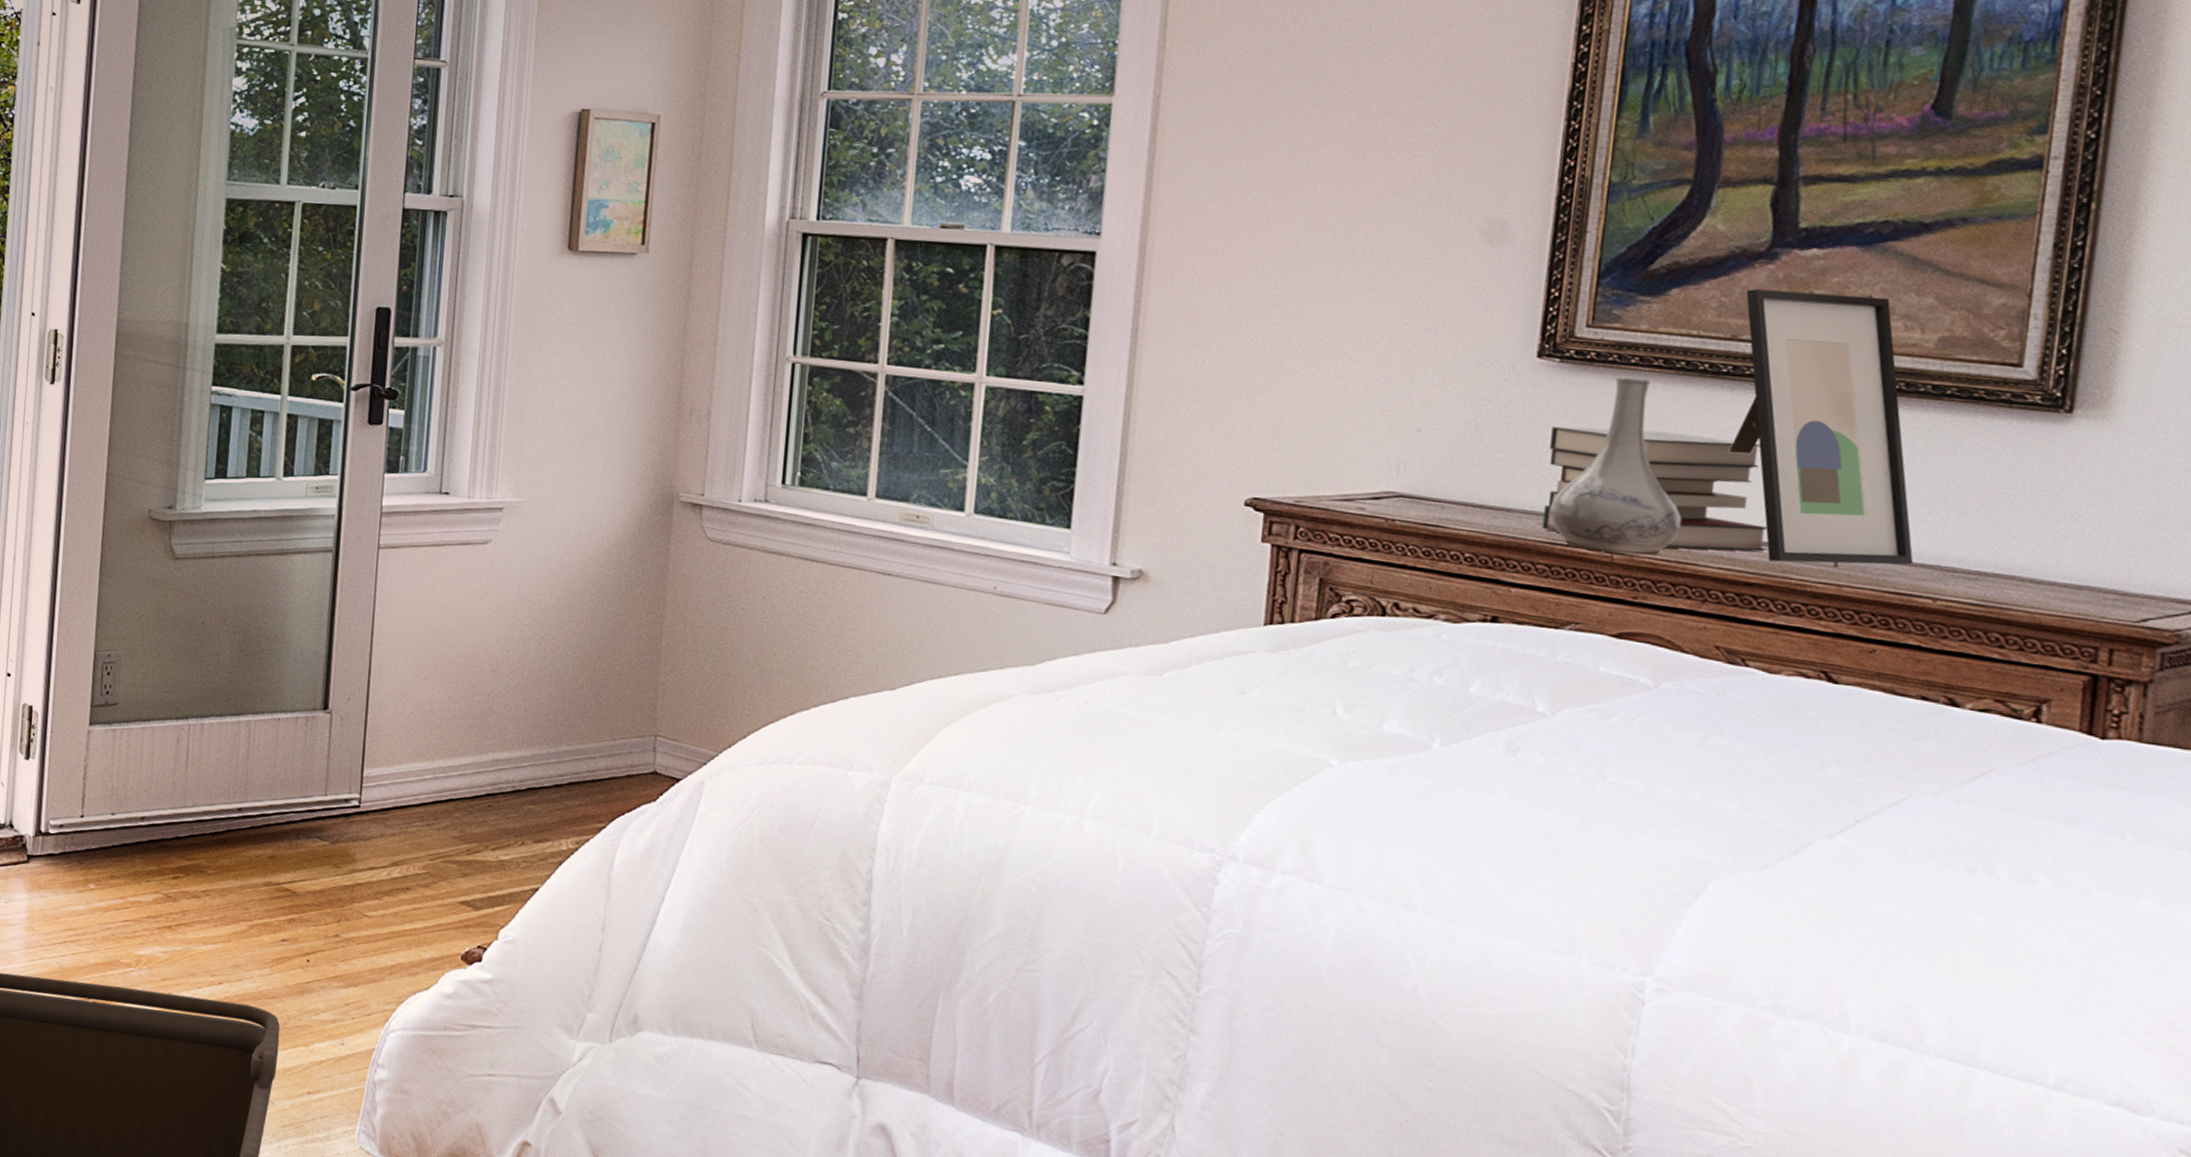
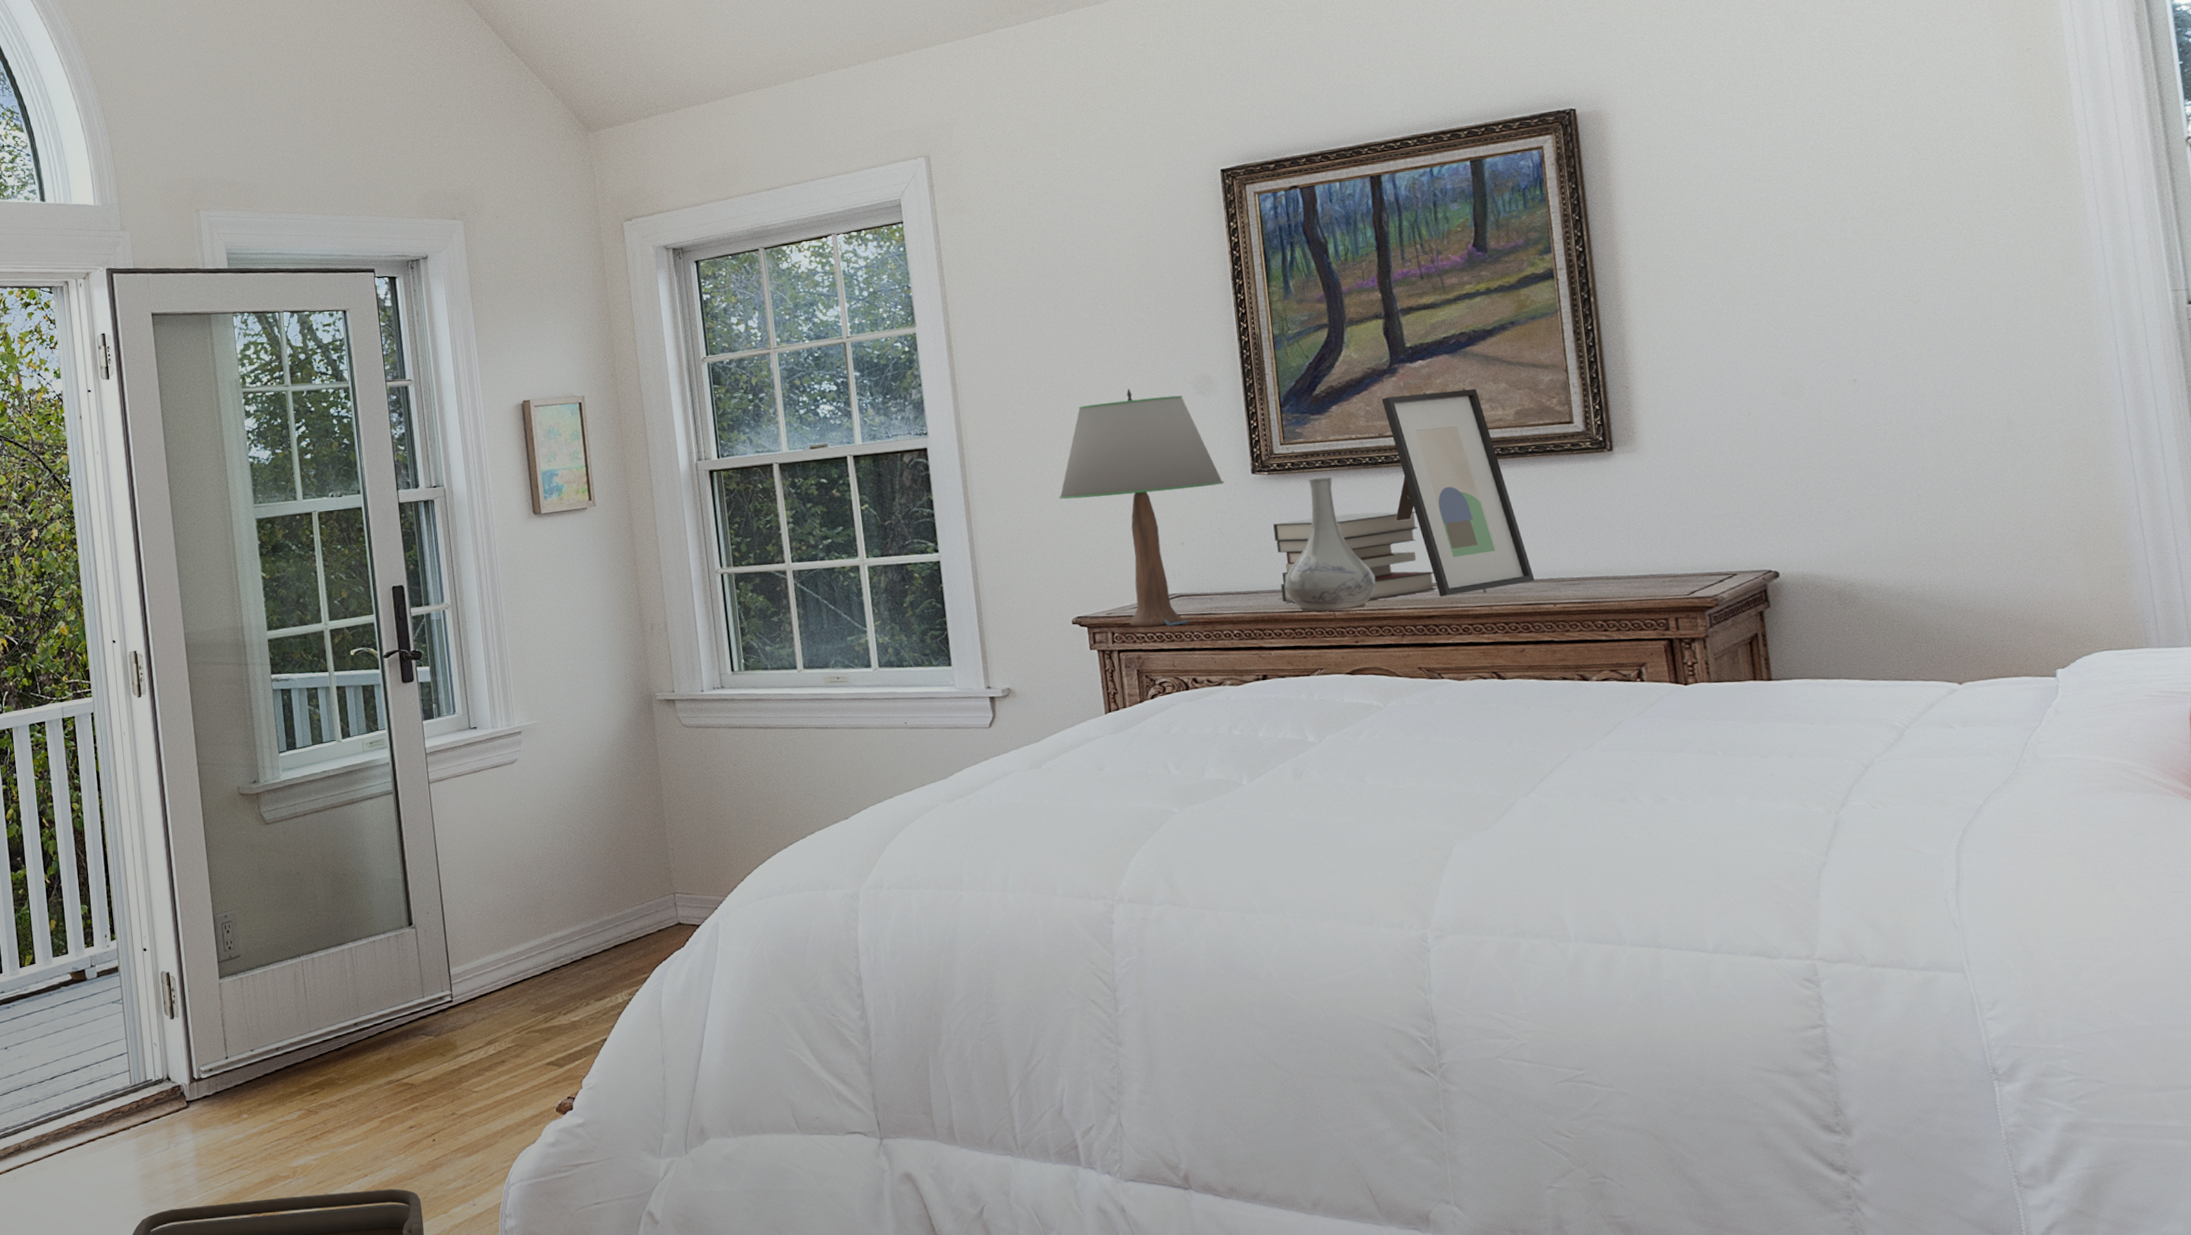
table lamp: none [1261,220,1496,534] -> present [1059,388,1224,628]

